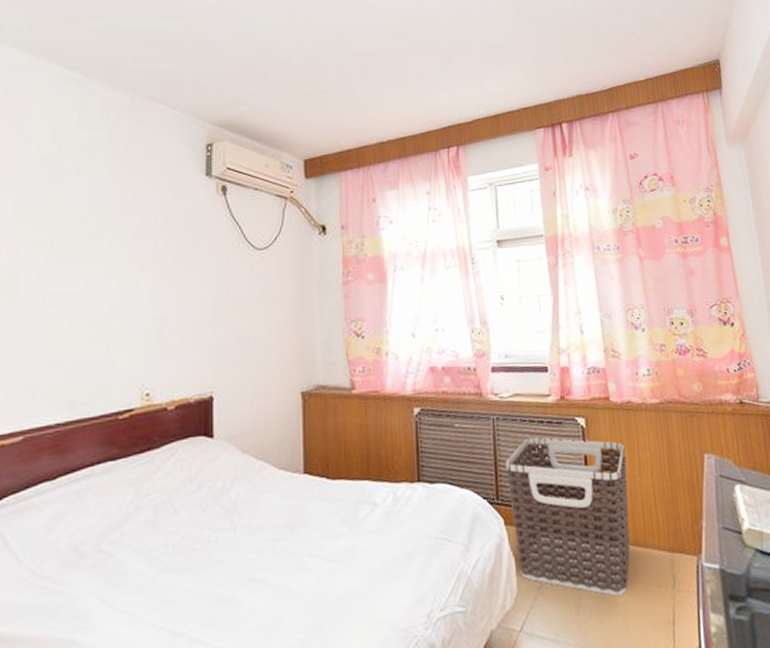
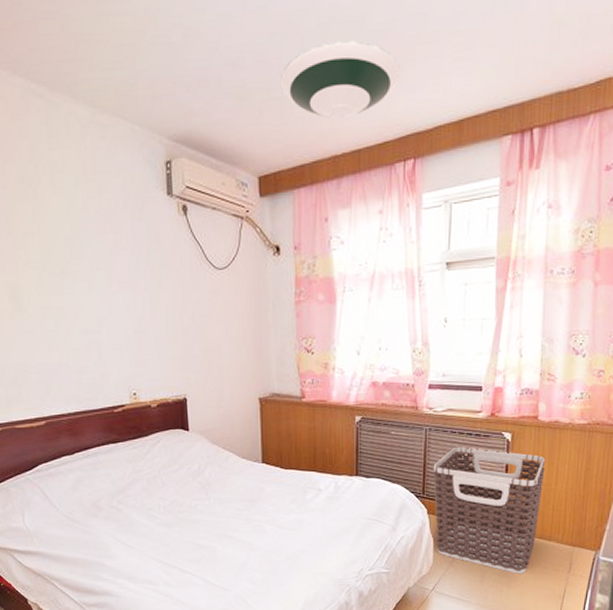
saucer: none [326,49,438,110] -> present [280,40,400,118]

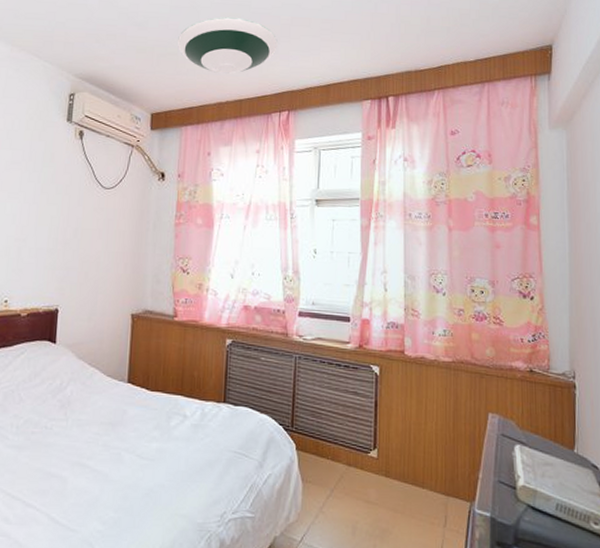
clothes hamper: present [433,446,546,574] -> none [302,377,414,526]

